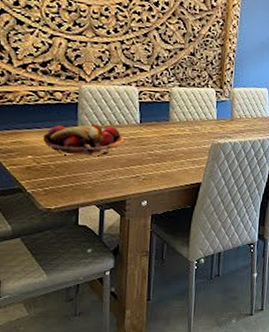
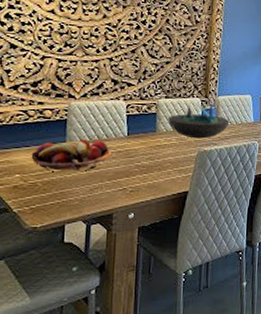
decorative bowl: none [181,93,245,131] -> present [168,102,230,139]

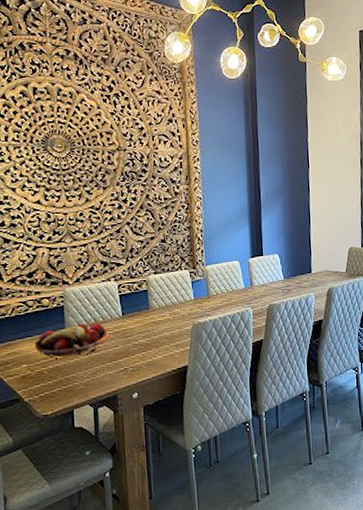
decorative bowl: present [168,102,230,139] -> none [159,272,221,312]

